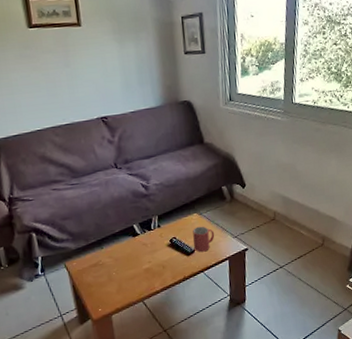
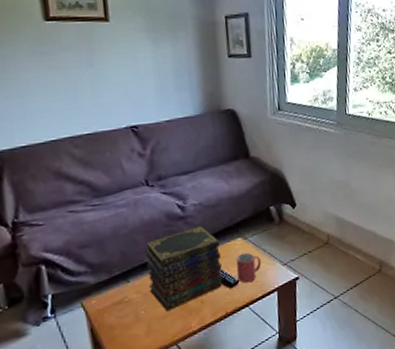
book stack: none [115,202,181,274] -> present [145,225,223,311]

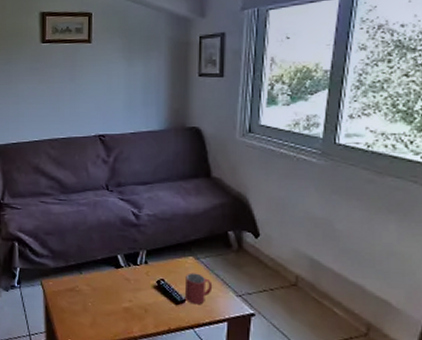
book stack: present [145,225,223,311] -> none [99,236,171,310]

